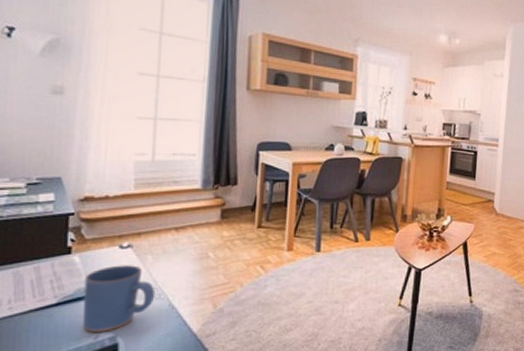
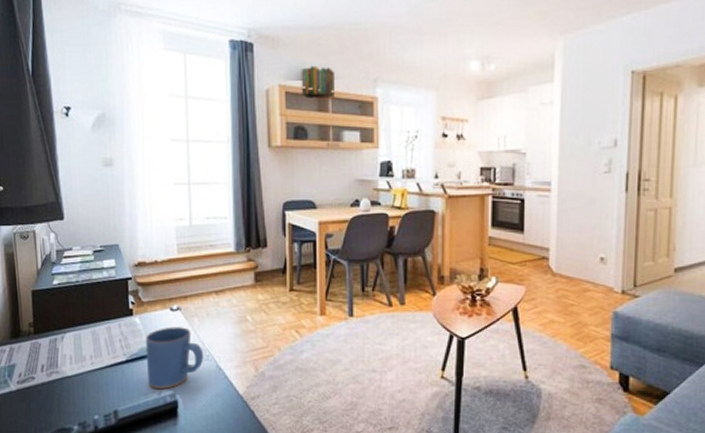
books: none [285,20,319,51] -> present [301,65,334,99]

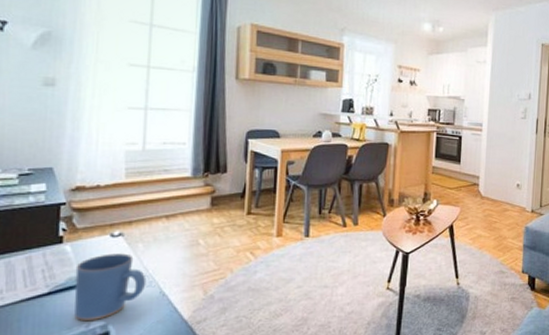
books: present [301,65,334,99] -> none [273,10,306,41]

